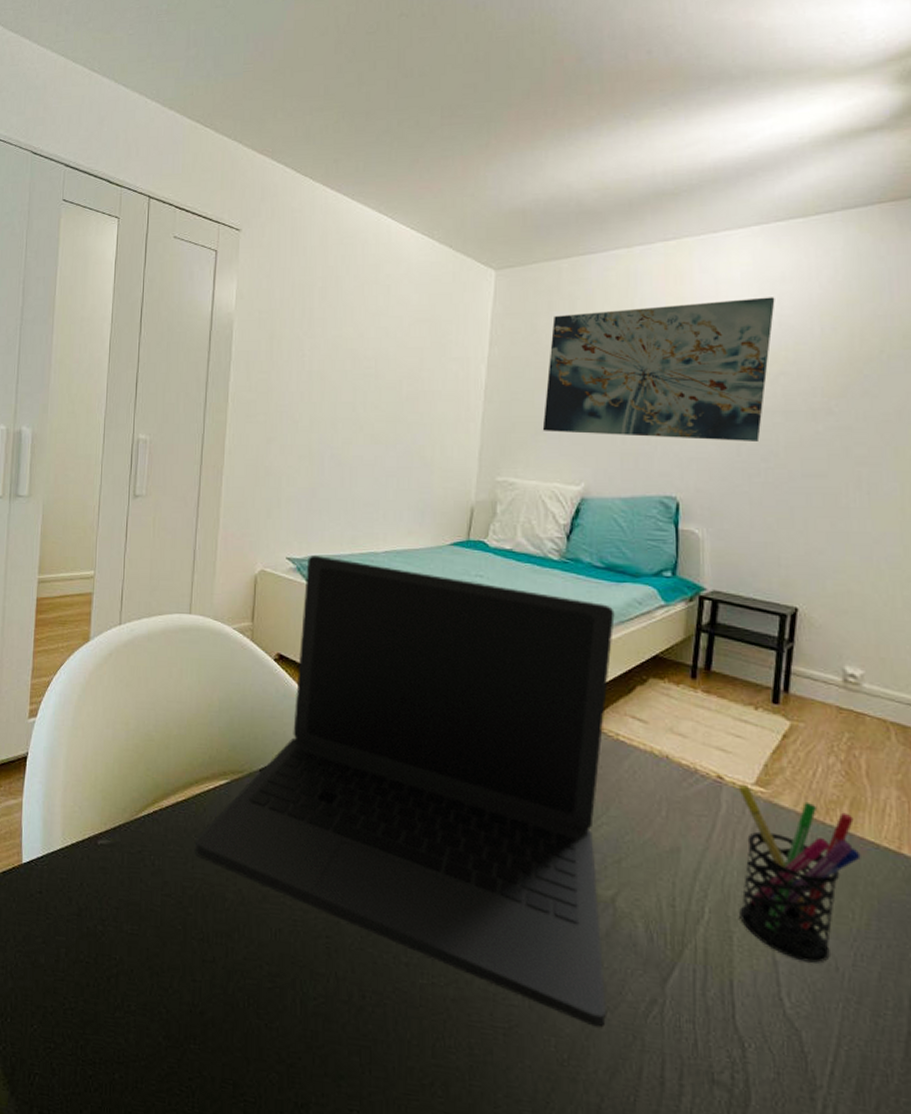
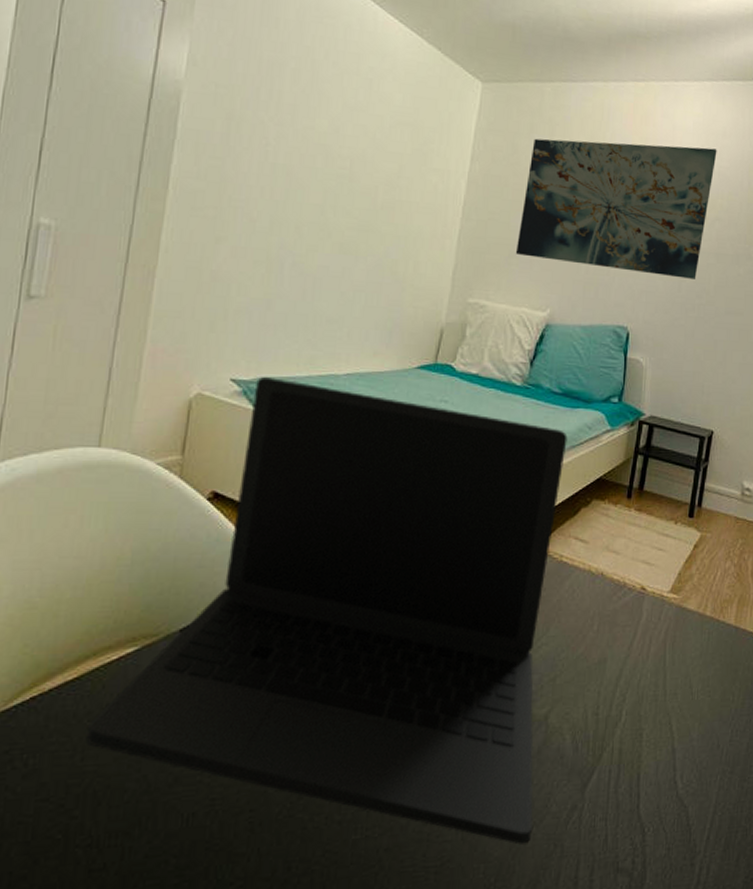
pen holder: present [738,784,861,963] -> none [649,592,742,745]

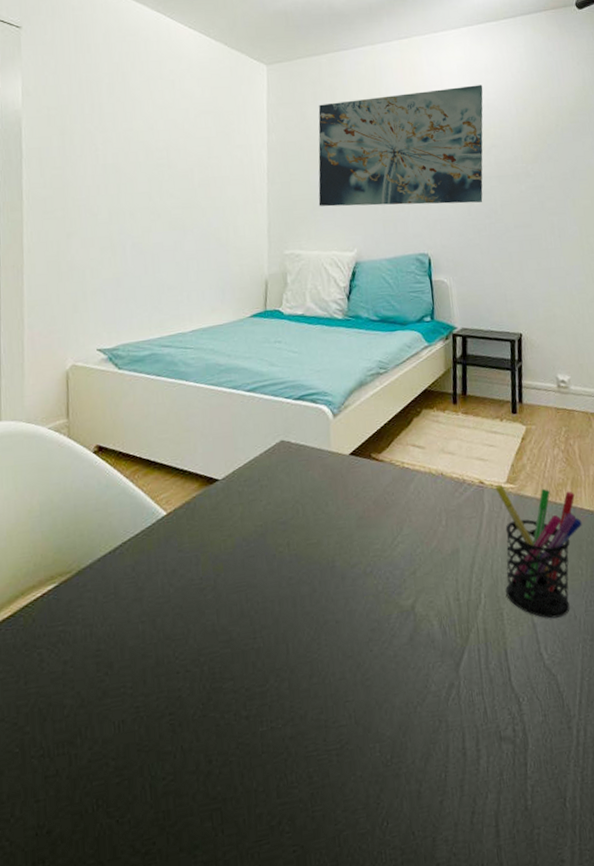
laptop: present [85,377,568,844] -> none [26,343,417,723]
pen holder: none [649,592,742,745] -> present [495,484,582,619]

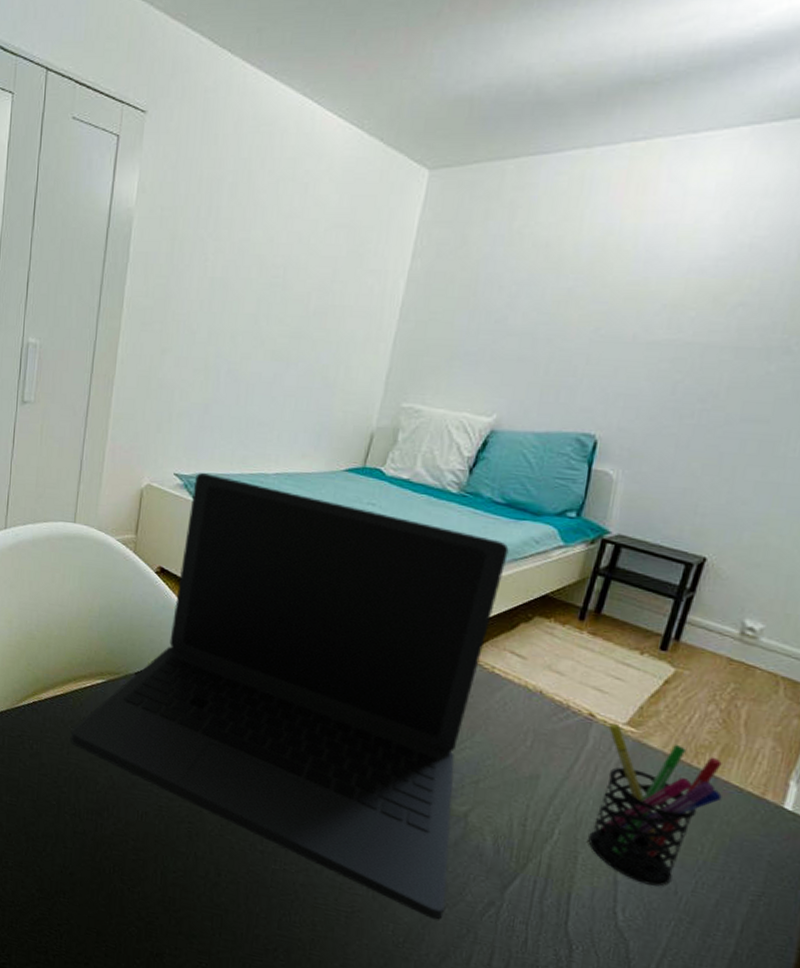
laptop: none [26,343,417,723] -> present [70,473,509,920]
wall art: present [318,85,483,207] -> none [458,214,751,380]

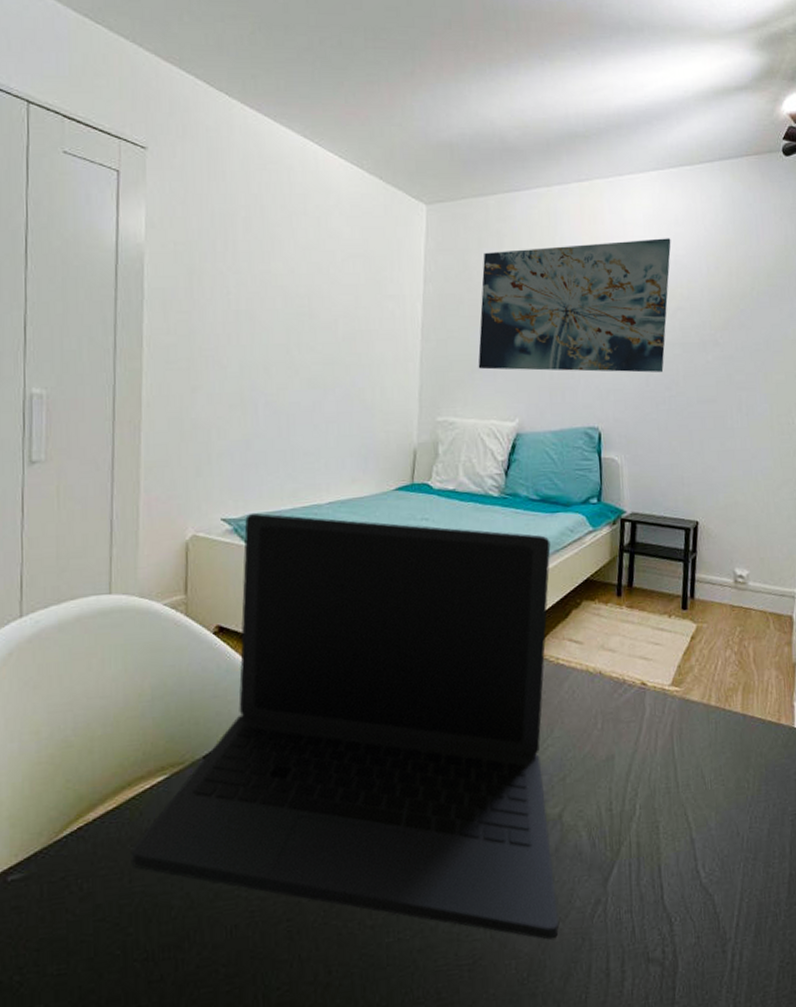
wall art: none [458,214,751,380] -> present [478,238,671,373]
pen holder: present [588,723,722,887] -> none [658,686,752,834]

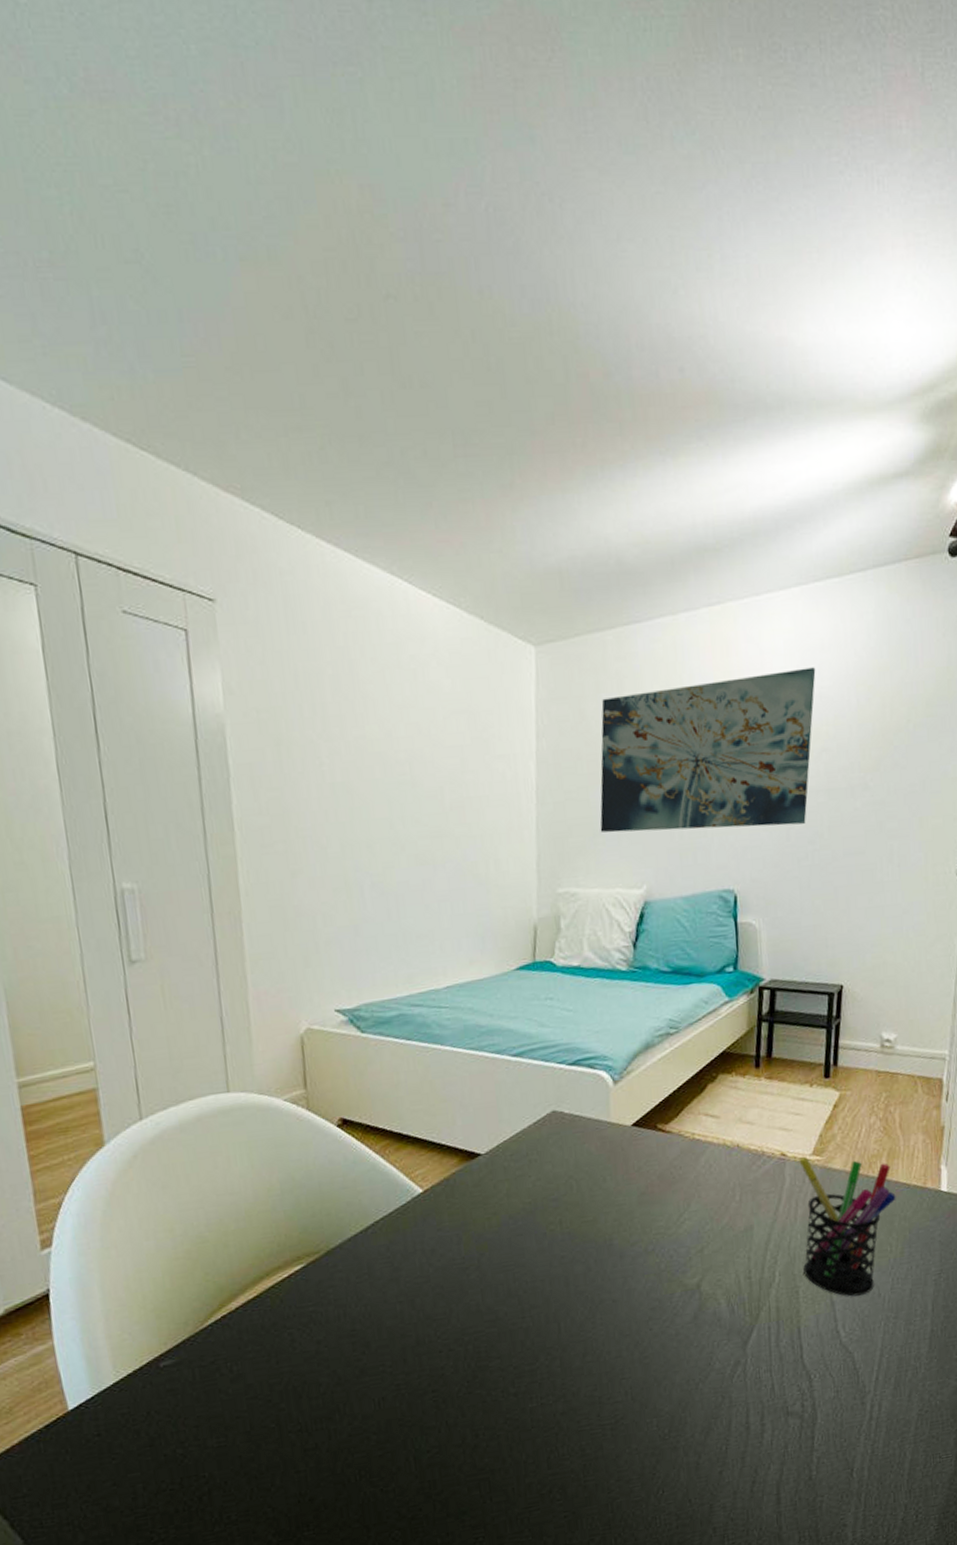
laptop: present [131,513,559,940] -> none [276,1002,699,1399]
pen holder: none [658,686,752,834] -> present [799,1156,896,1297]

